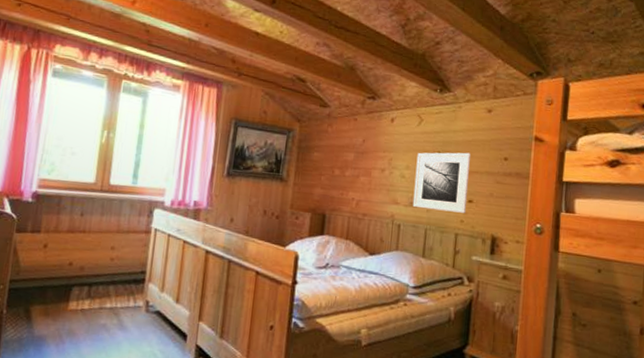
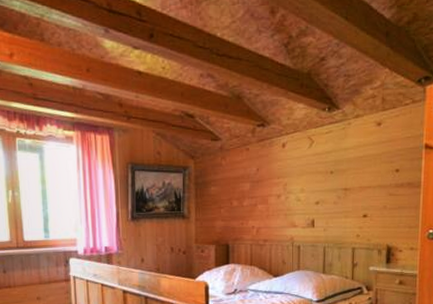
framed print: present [412,152,470,213] -> none [310,169,363,228]

